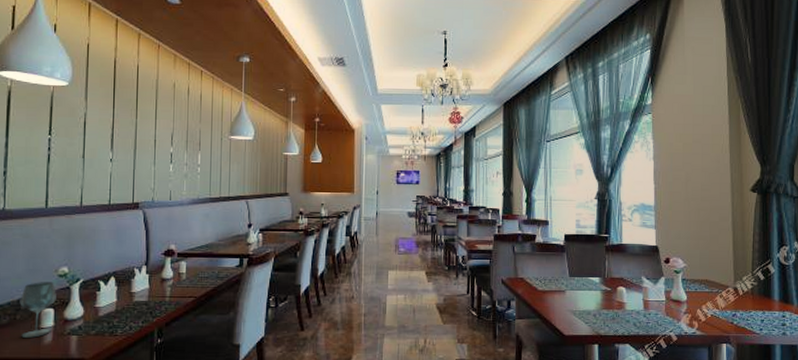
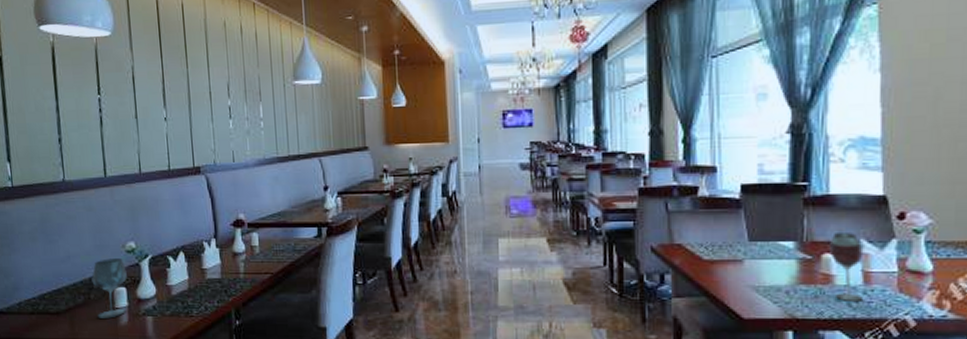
wineglass: none [622,272,643,322] -> present [830,233,862,301]

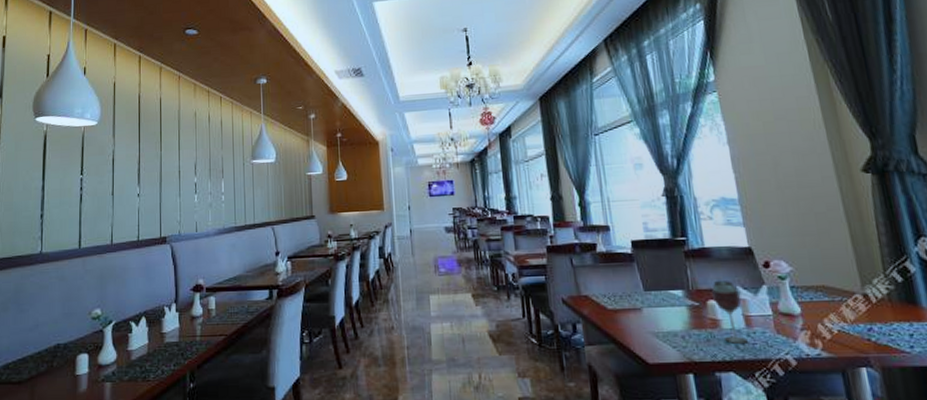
wine glass: present [91,258,127,318] -> none [56,325,90,386]

